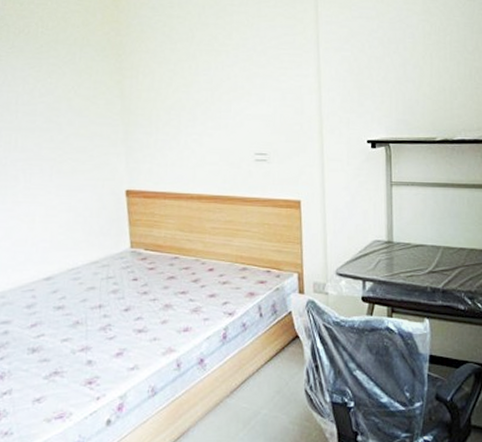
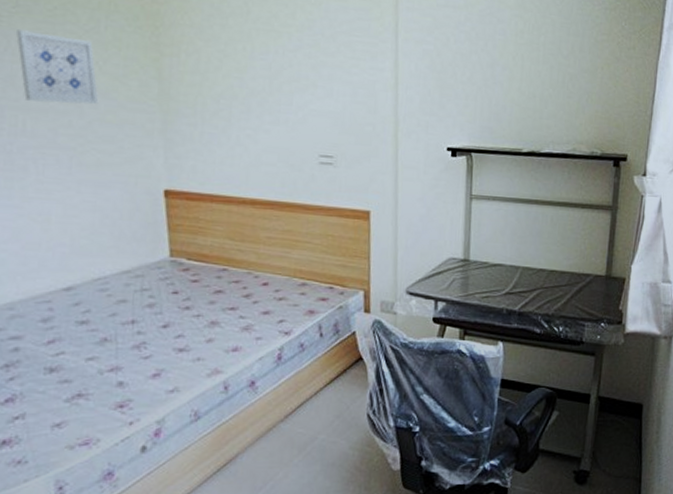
wall art: none [12,66,74,122] -> present [16,30,99,105]

